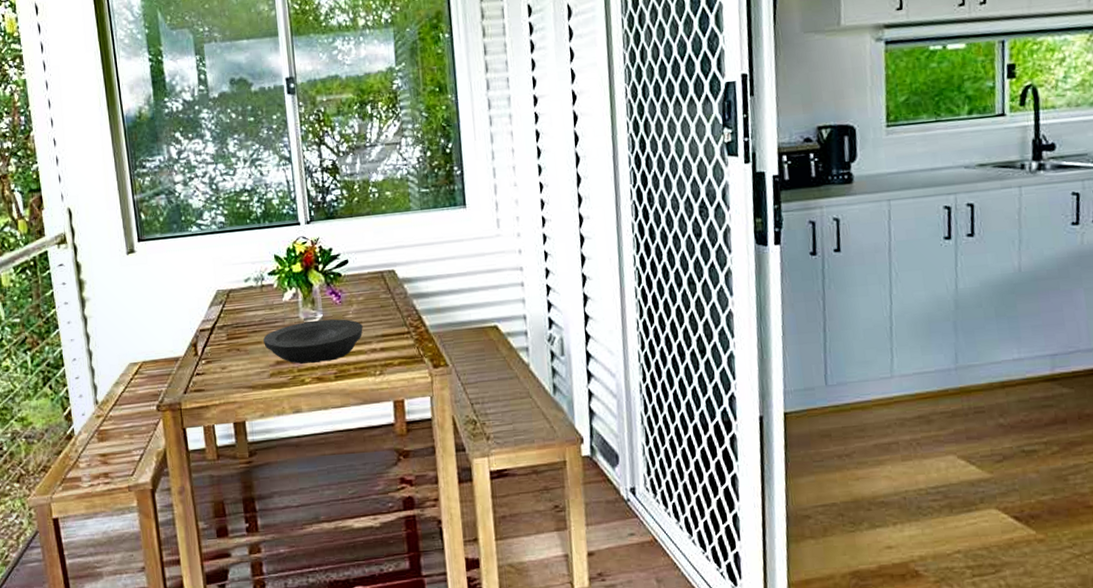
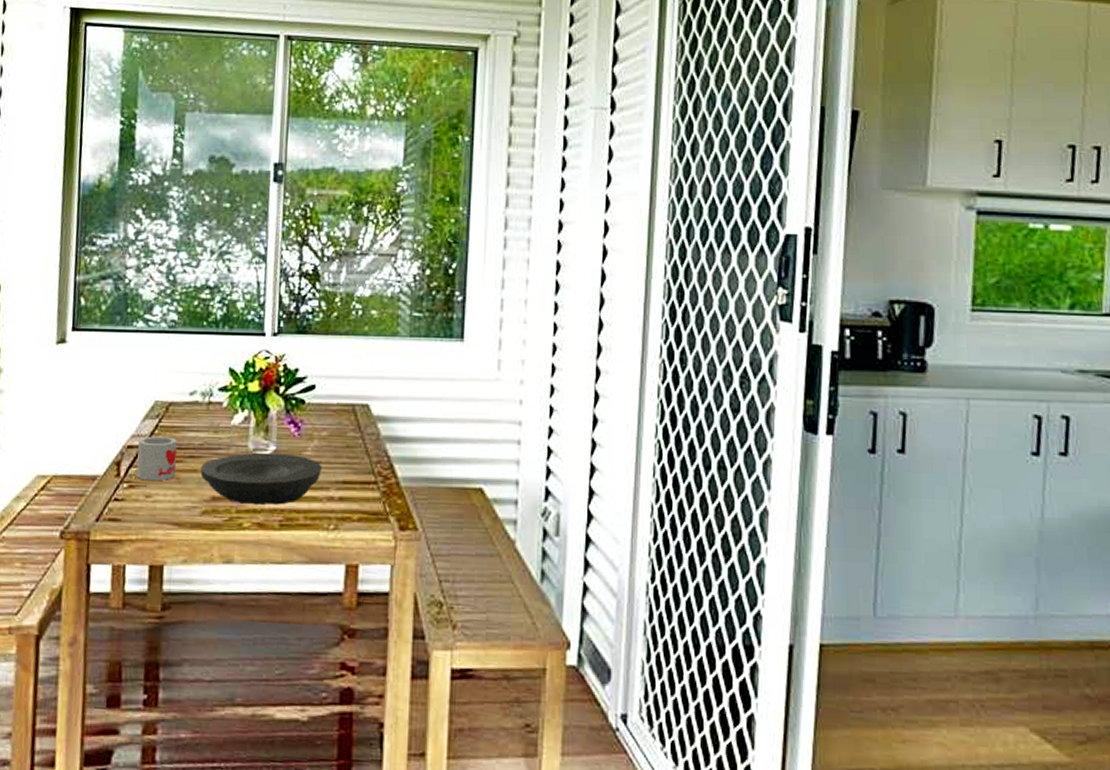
mug: none [209,318,244,356] -> present [136,436,177,481]

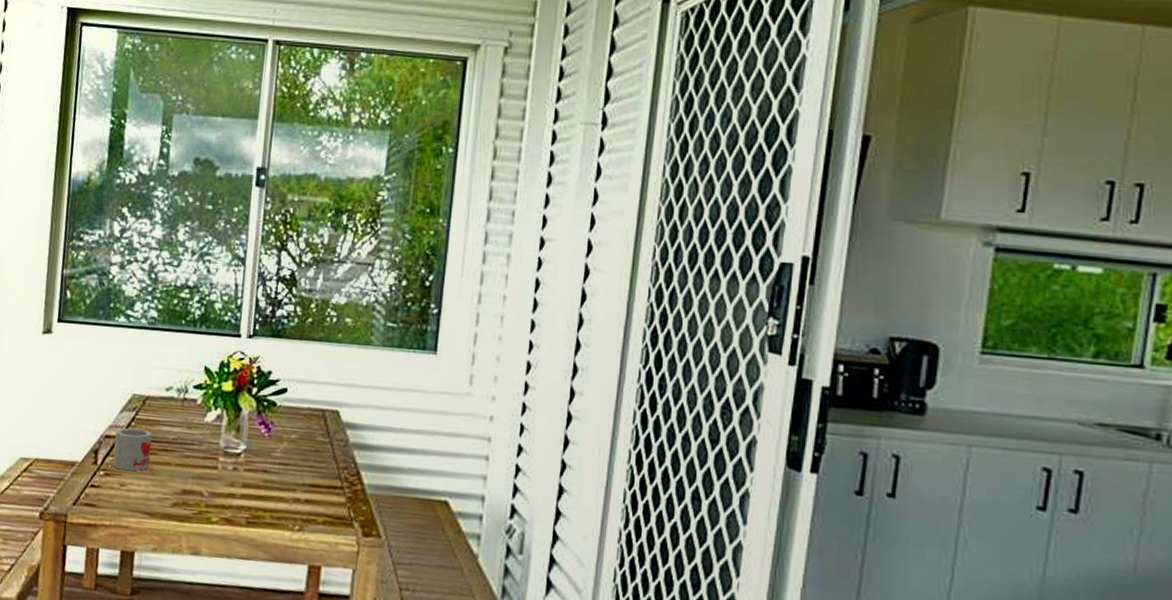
plate: present [200,452,322,506] -> none [173,450,290,503]

